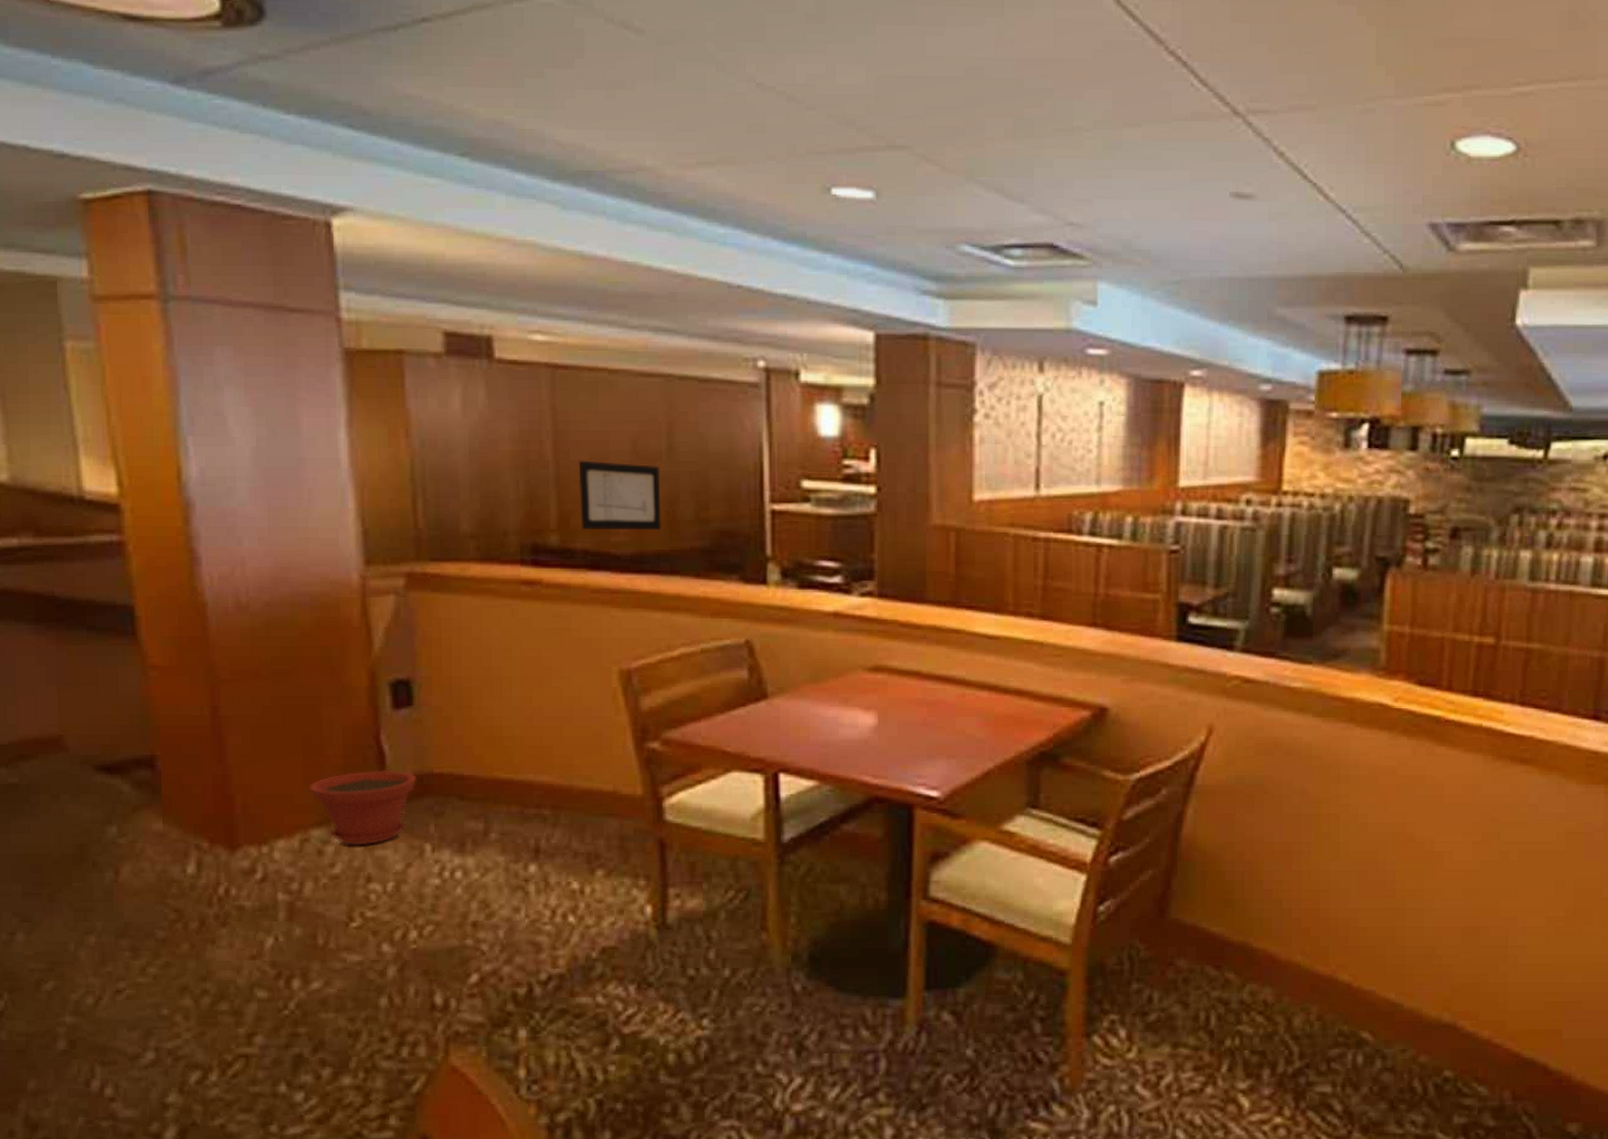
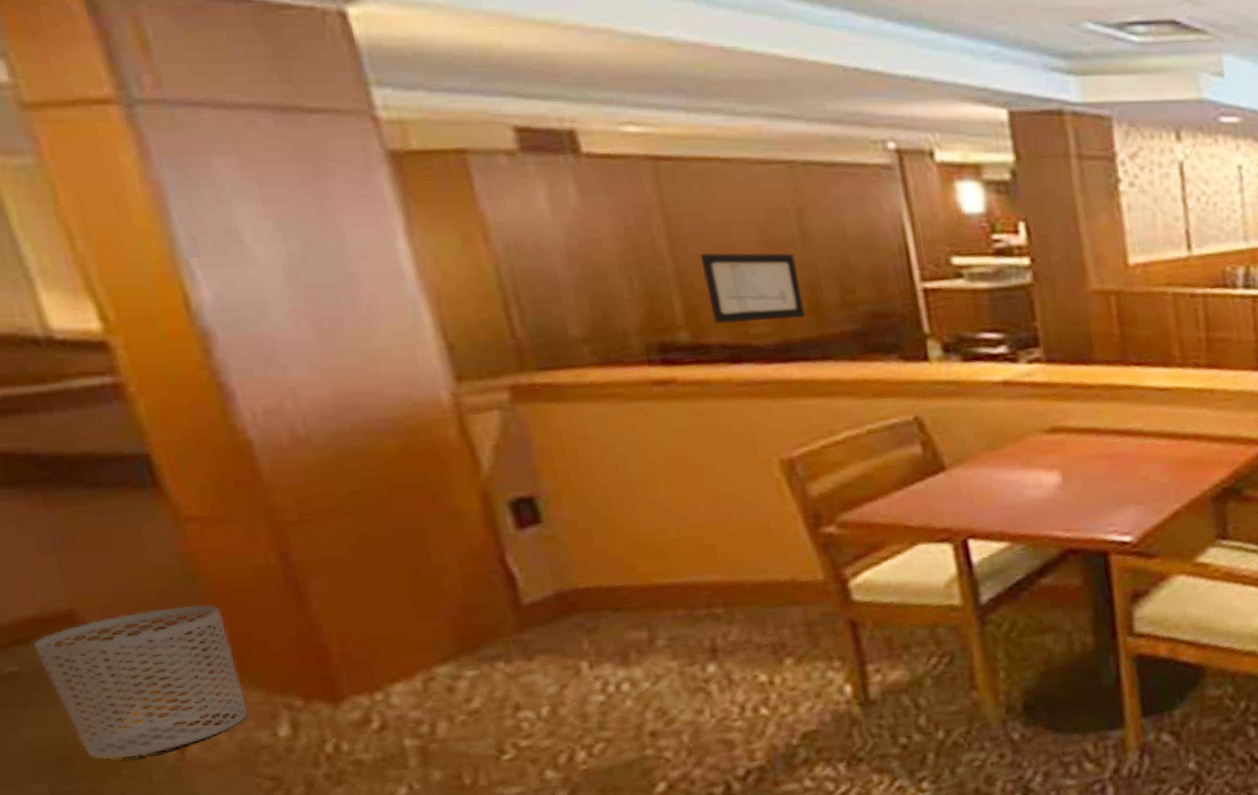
waste bin: none [30,744,168,873] -> present [32,604,249,760]
plant pot: present [310,770,417,846] -> none [425,591,560,677]

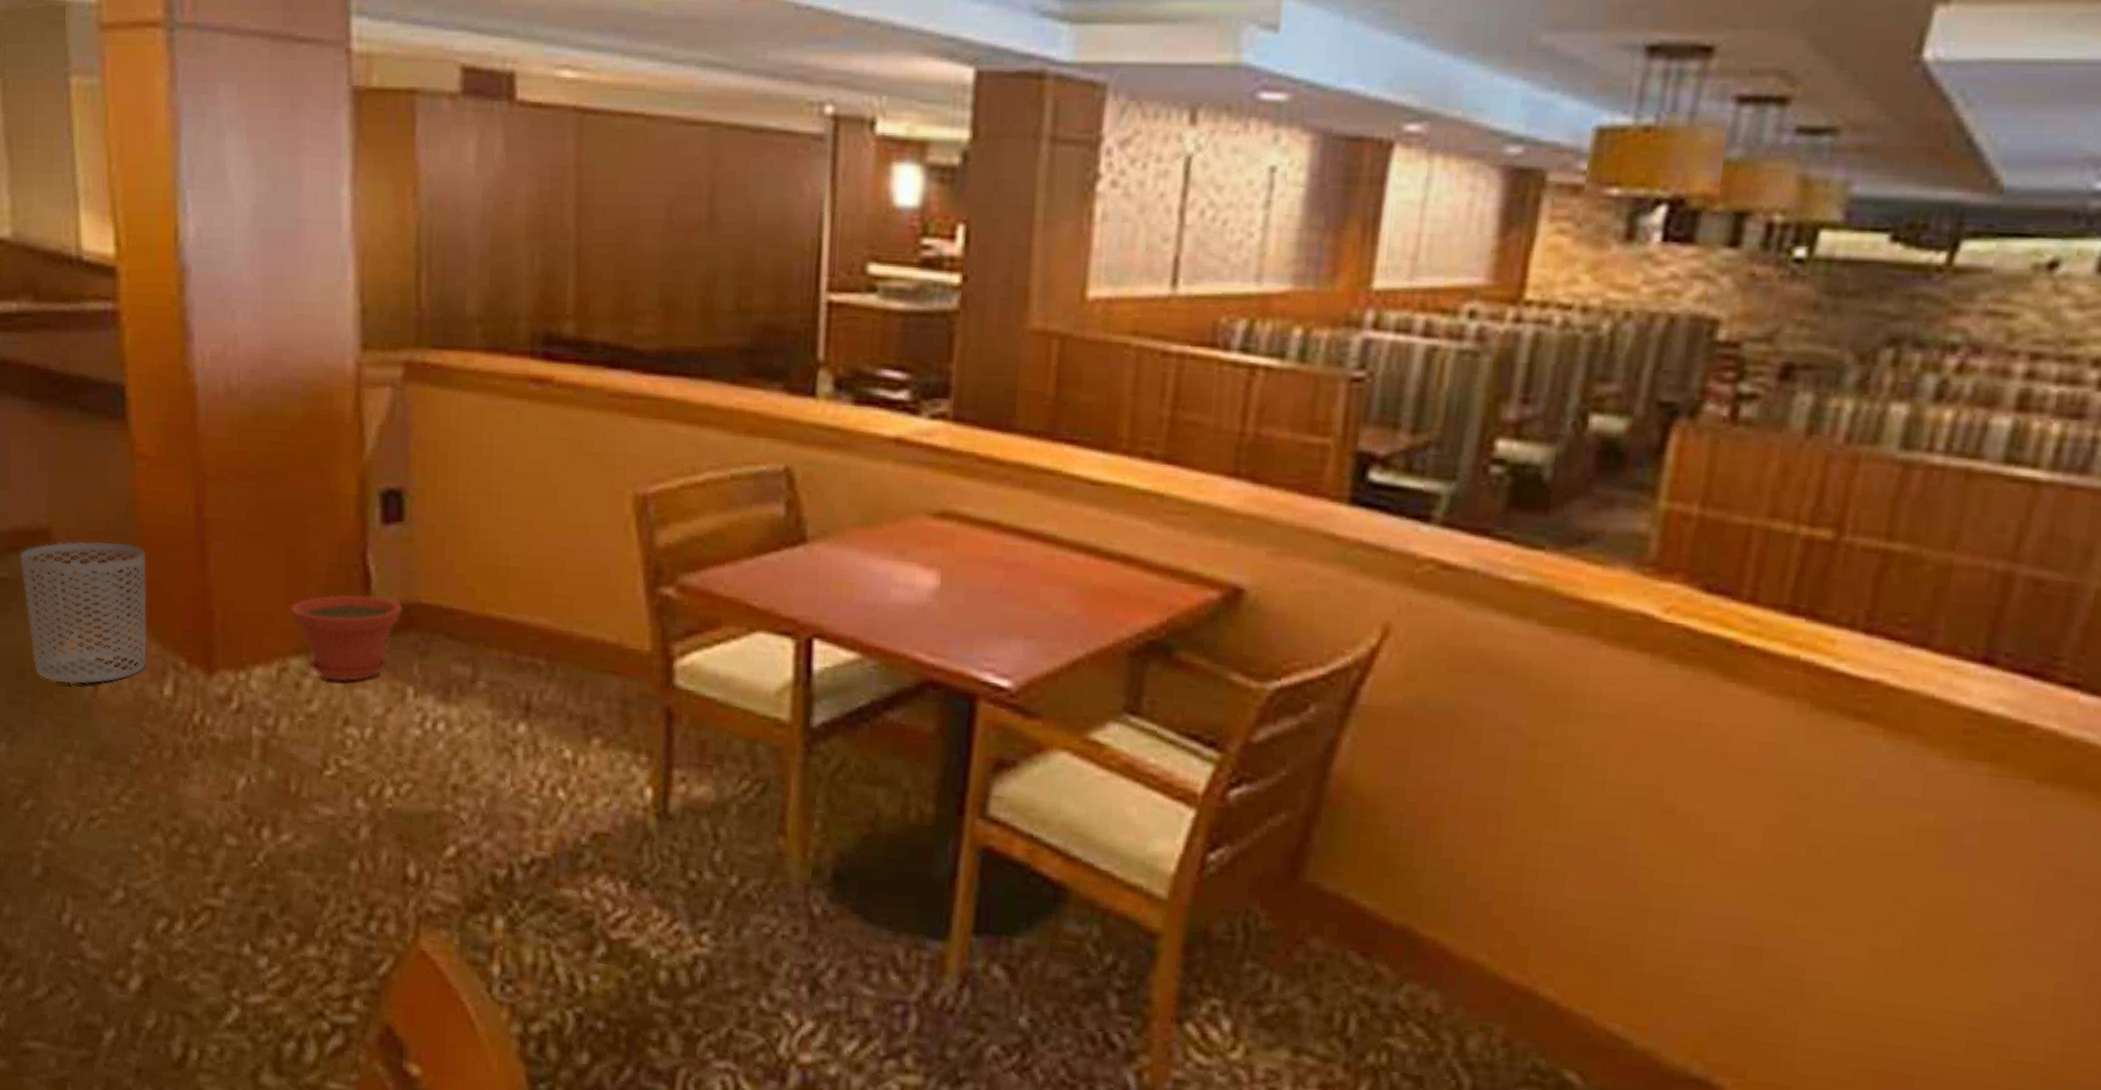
plant pot: none [425,591,560,677] -> present [291,594,403,682]
wall art: present [699,252,806,323] -> none [601,229,698,321]

